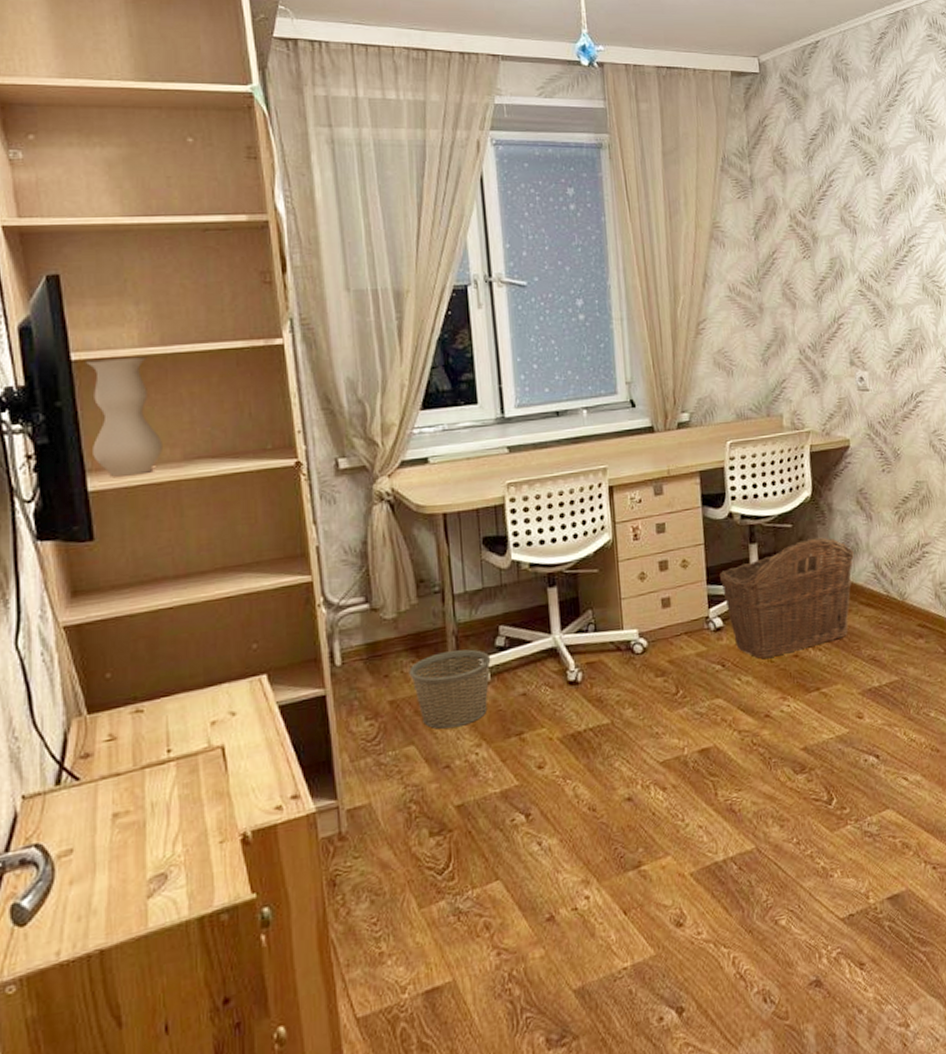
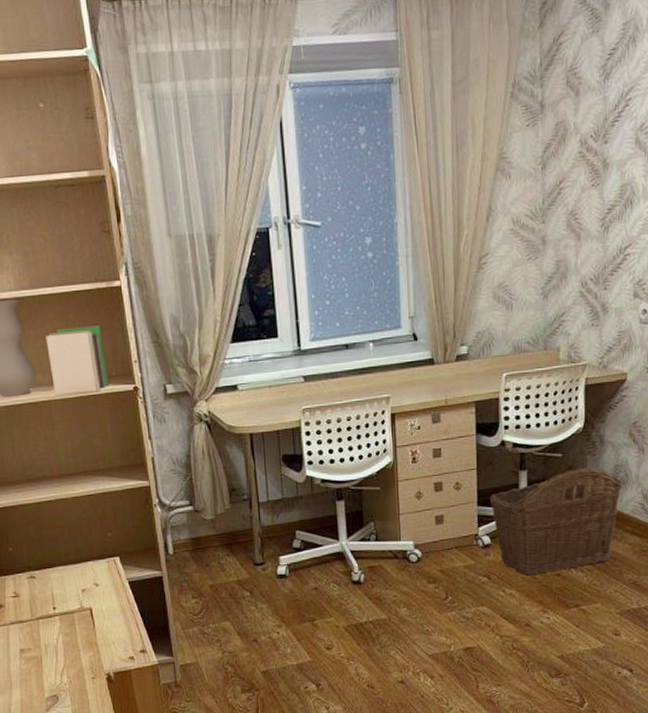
books: none [179,389,261,474] -> present [46,325,108,396]
basket: present [409,649,491,729] -> none [224,548,289,610]

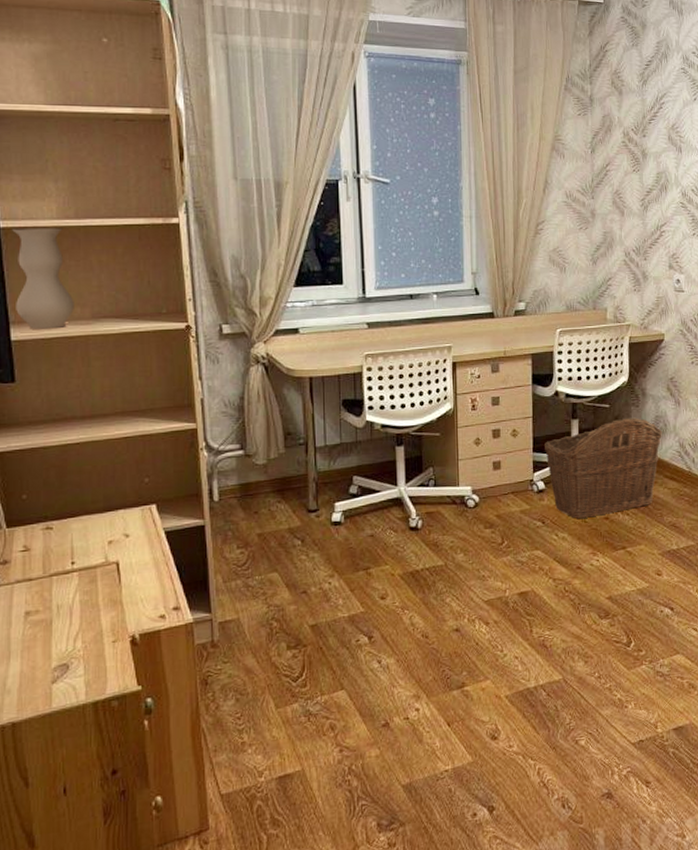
books: present [46,325,108,396] -> none [89,261,157,331]

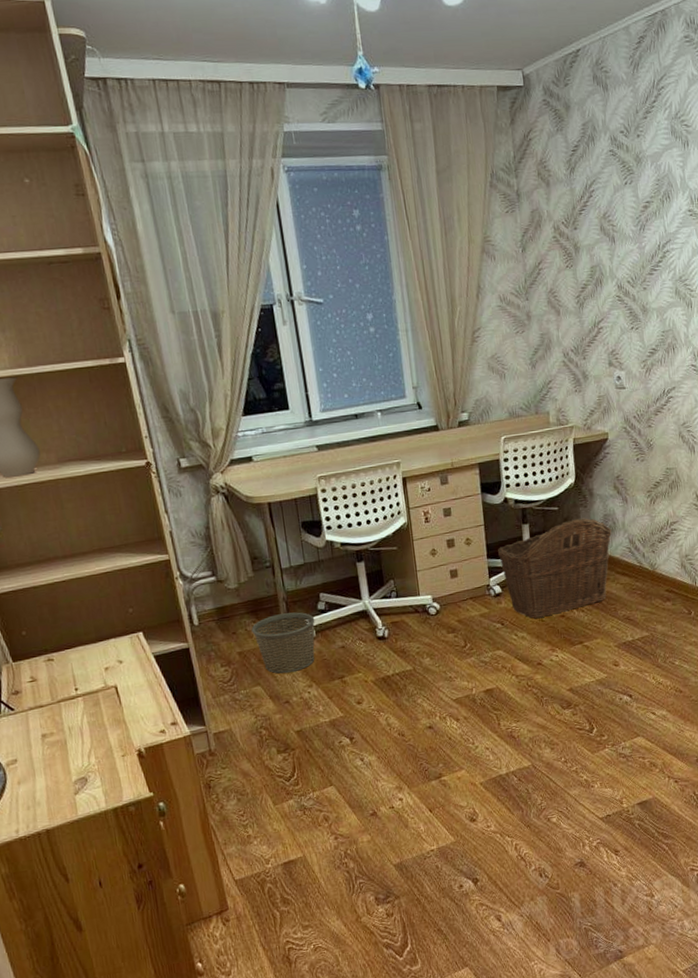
basket: none [275,494,345,560] -> present [251,612,315,674]

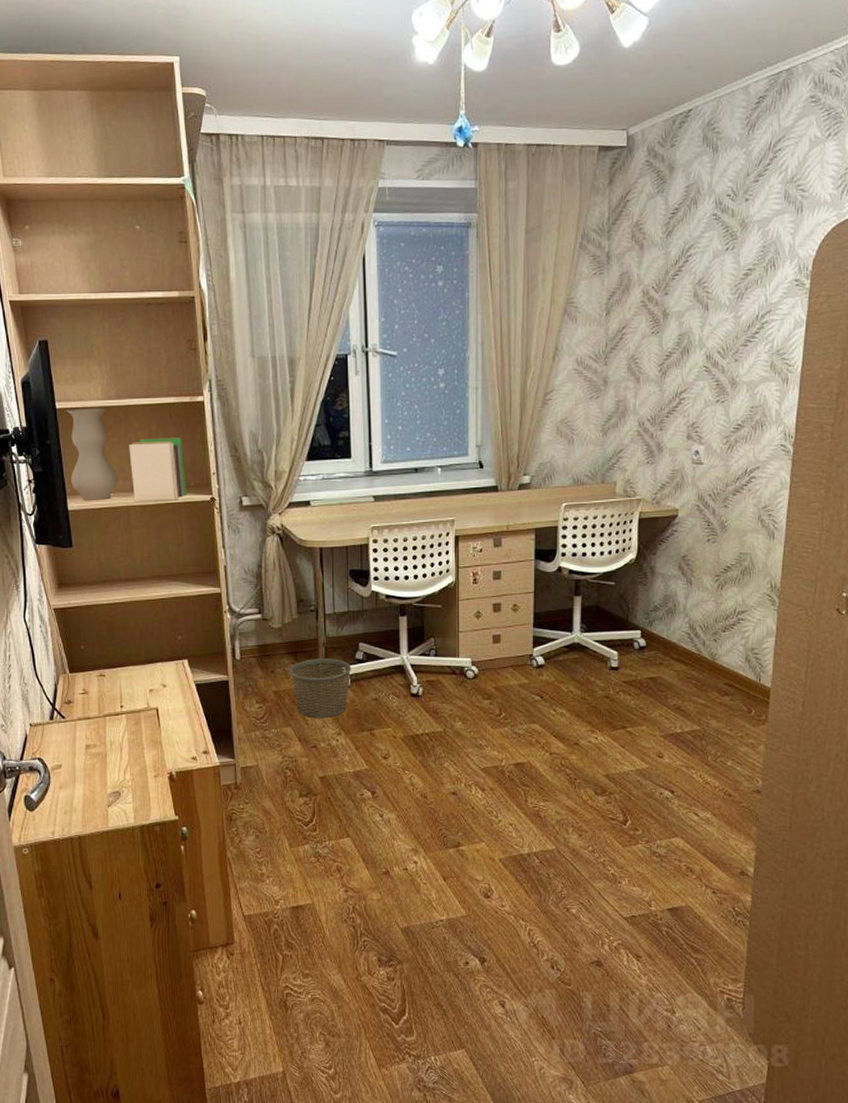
books: none [48,402,119,474] -> present [129,437,186,502]
wicker basket: present [498,518,612,619] -> none [546,596,670,695]

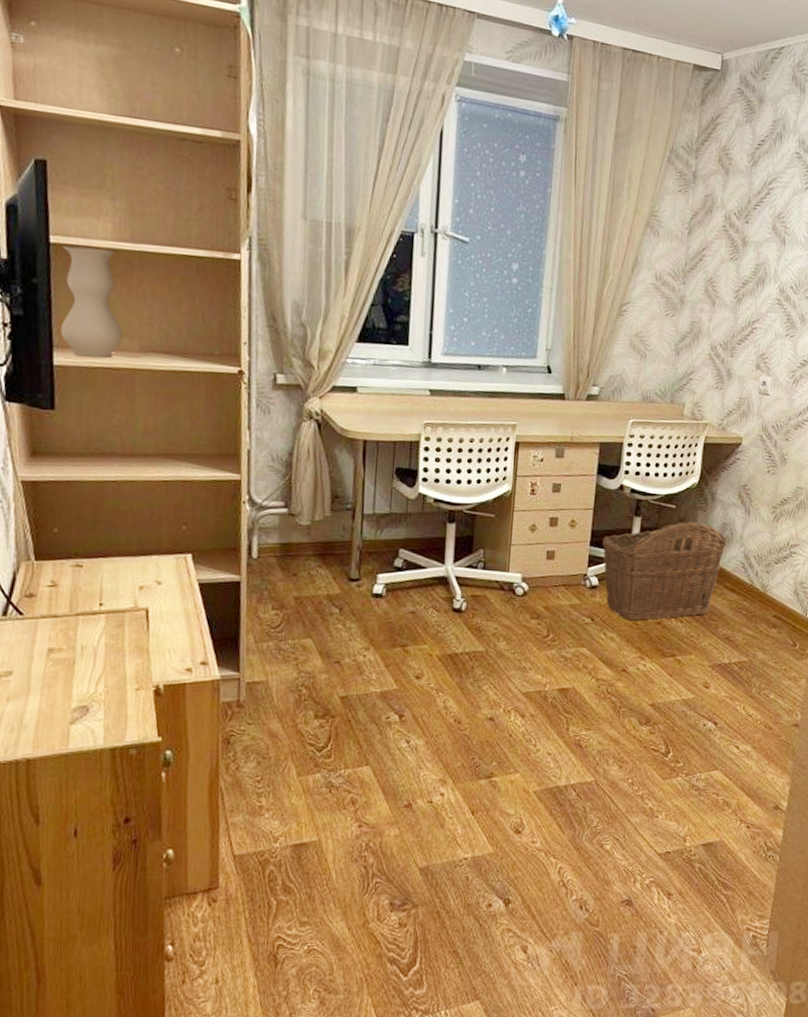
books: present [129,437,186,502] -> none [140,292,210,369]
basket: present [289,659,352,717] -> none [315,563,388,630]
wicker basket: none [546,596,670,695] -> present [602,521,727,621]

